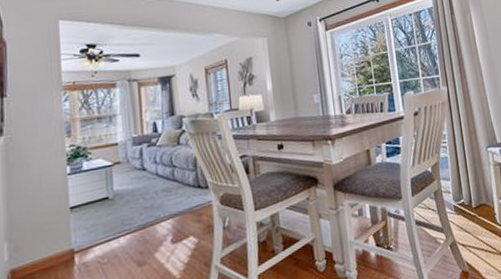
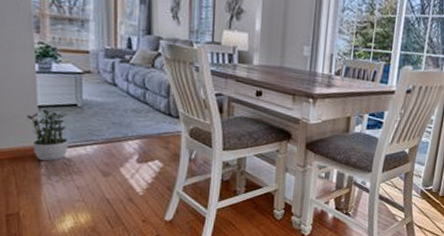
potted plant: none [58,206,102,265] -> present [26,109,69,162]

